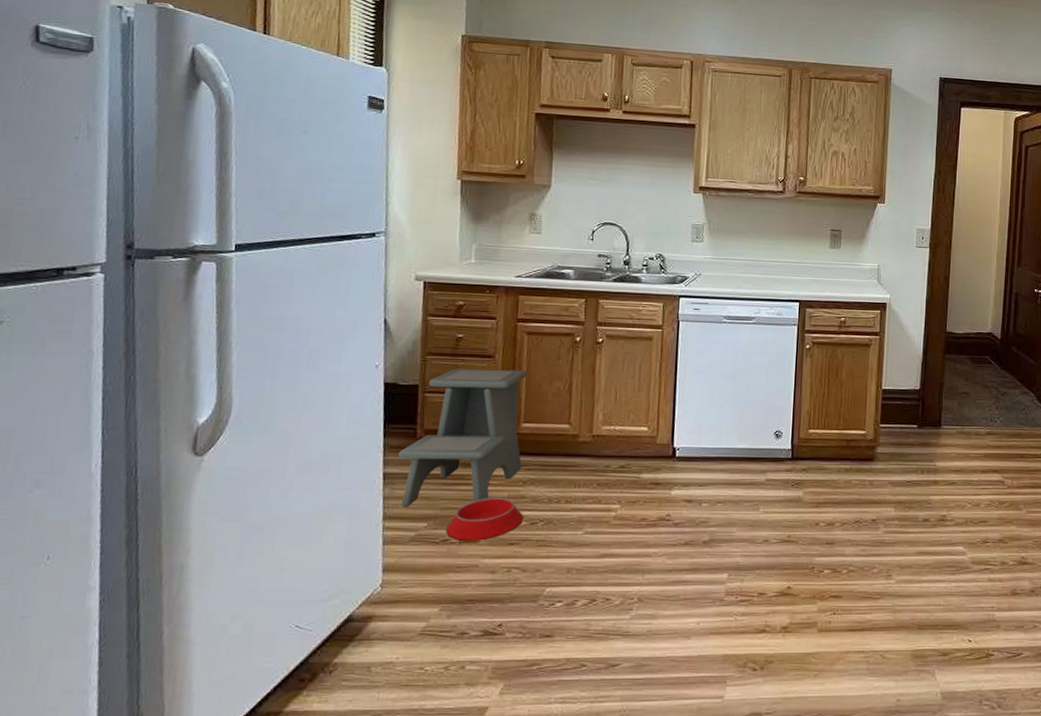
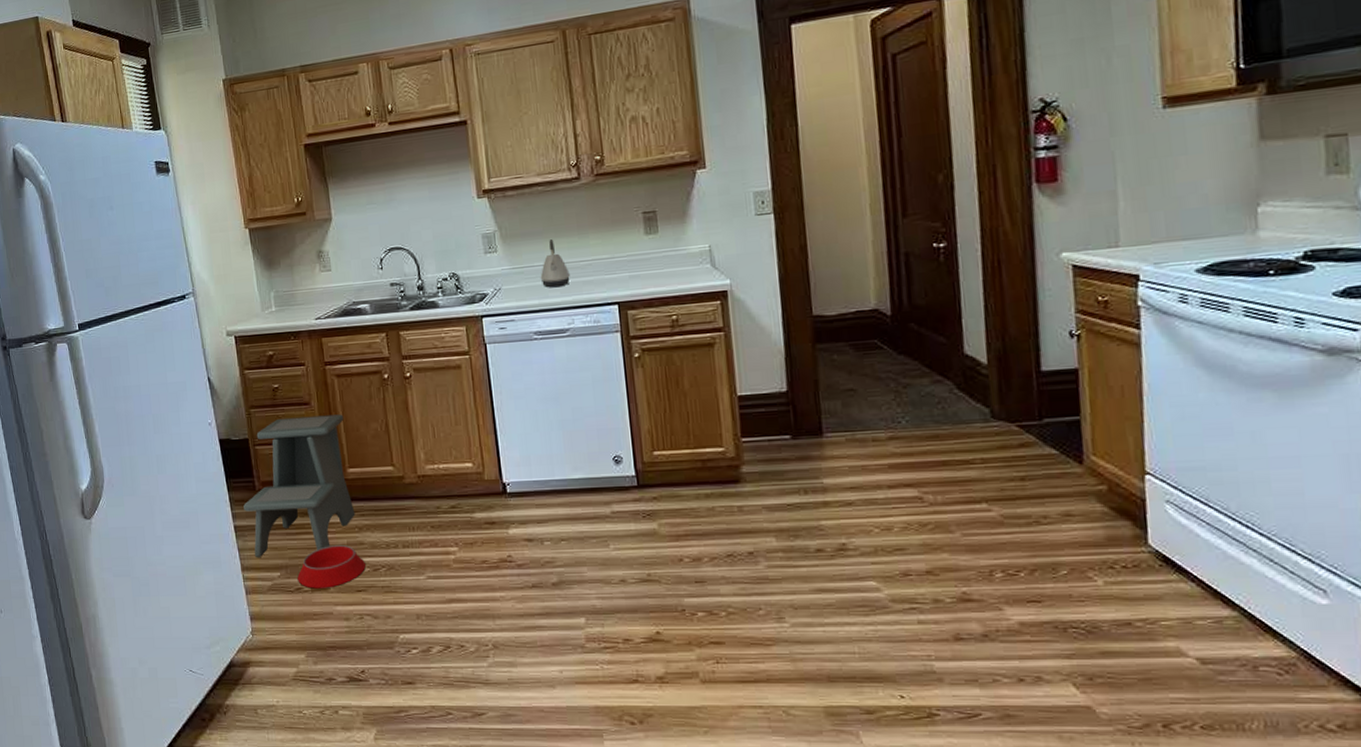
kettle: none [737,239,763,281] -> present [540,239,570,288]

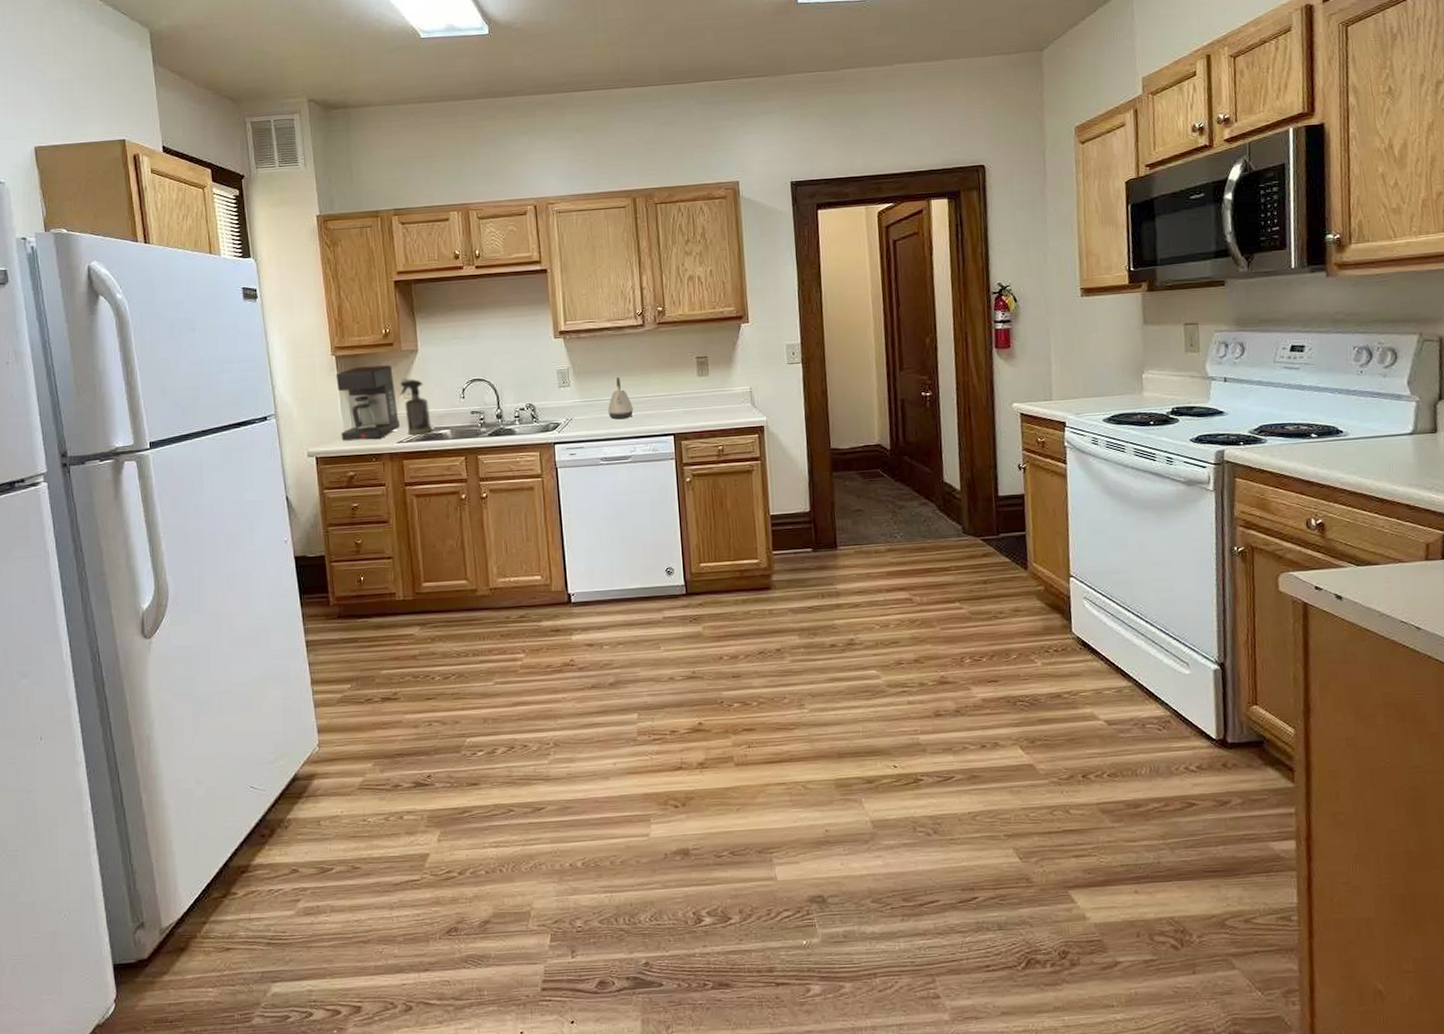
step stool: present [243,414,356,558] -> none [316,532,429,672]
coffee maker: none [250,236,318,319] -> present [336,365,401,441]
pet bowl: present [297,545,366,589] -> none [368,656,436,699]
spray bottle: none [314,250,350,311] -> present [399,379,432,435]

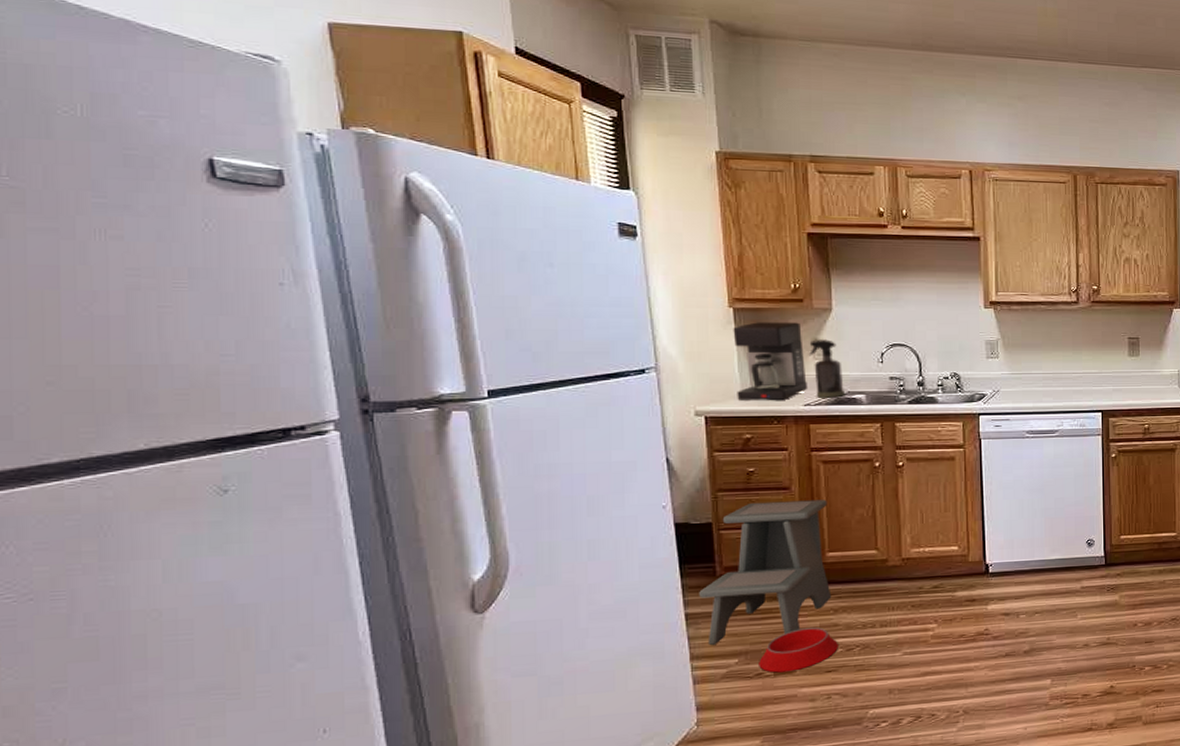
step stool: none [316,532,429,672] -> present [699,499,832,646]
pet bowl: none [368,656,436,699] -> present [759,627,838,673]
kettle: present [607,377,634,420] -> none [1036,352,1063,394]

